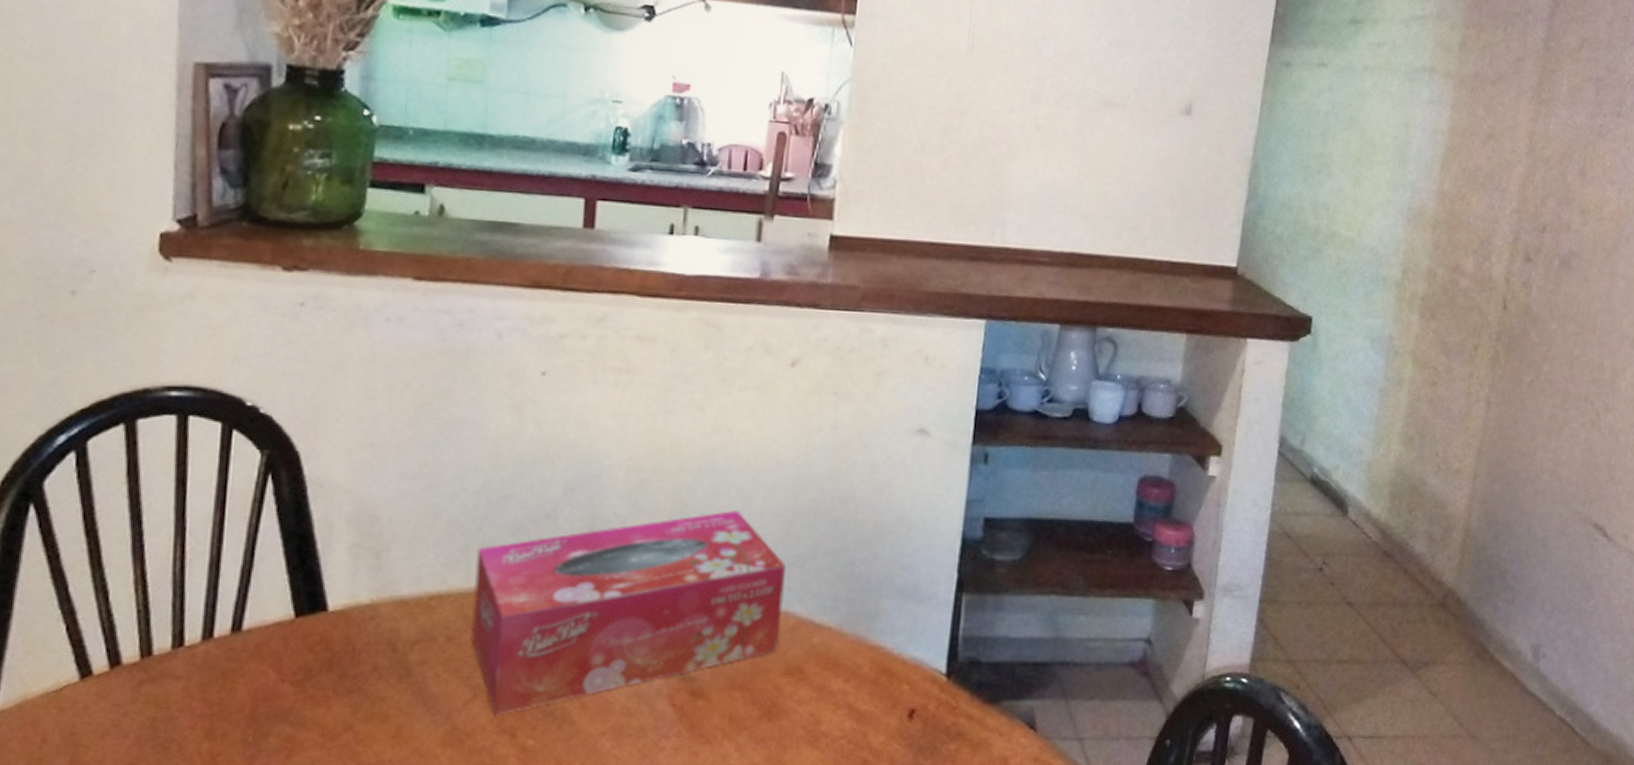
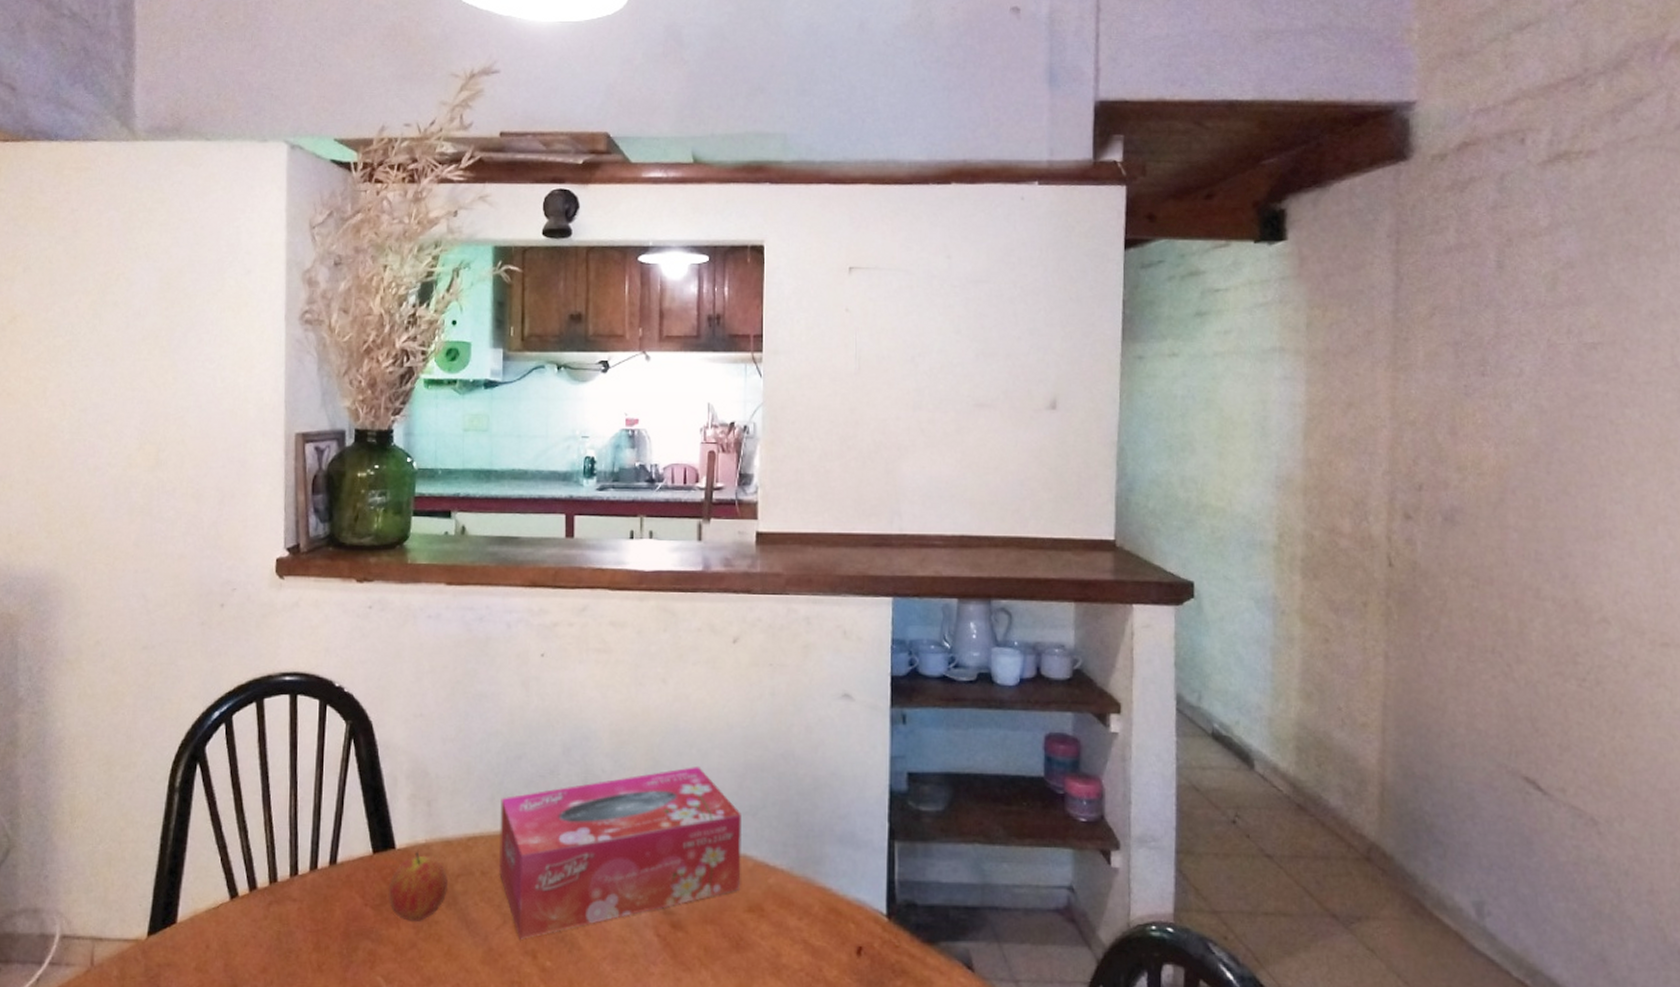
fruit: none [315,613,400,699] -> present [388,851,448,921]

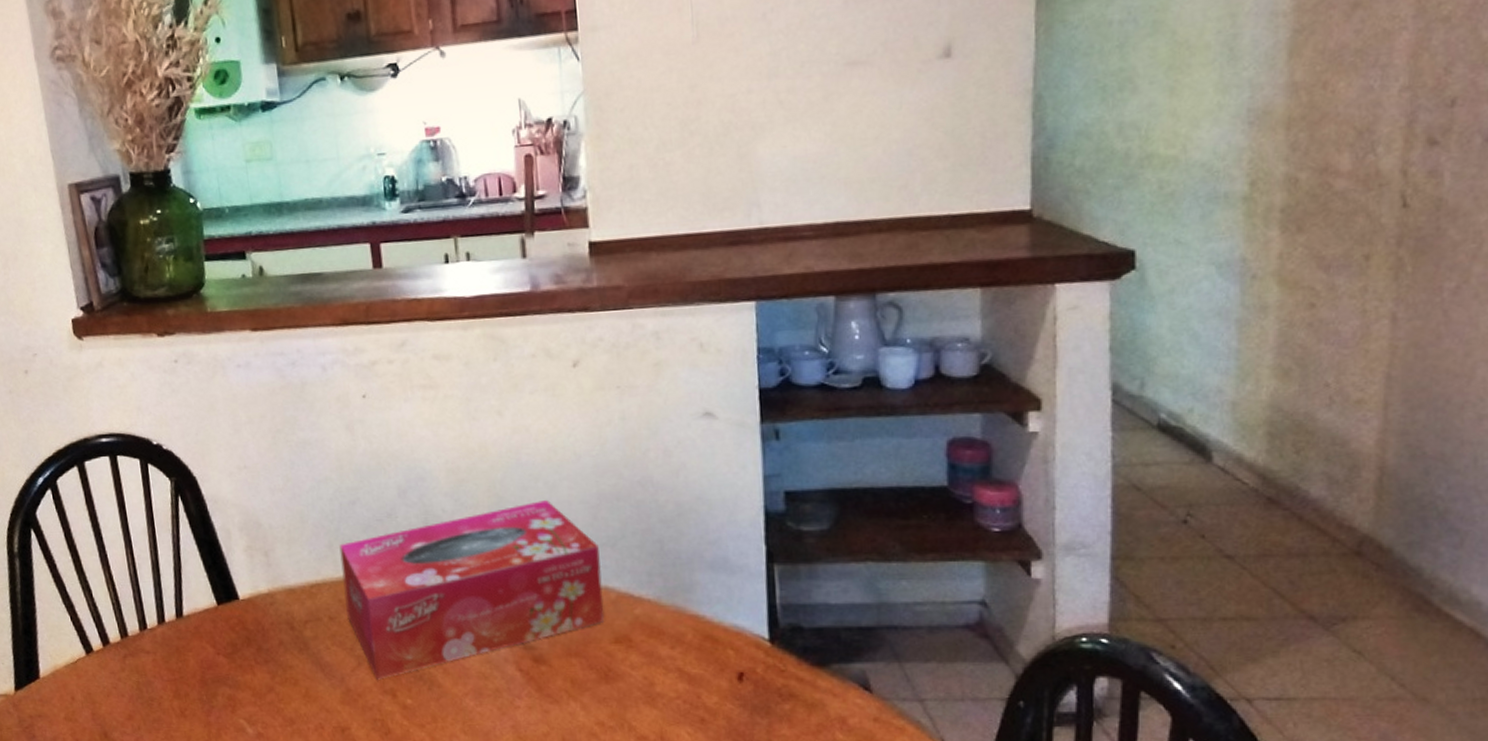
fruit: present [388,851,448,921] -> none [238,600,297,667]

